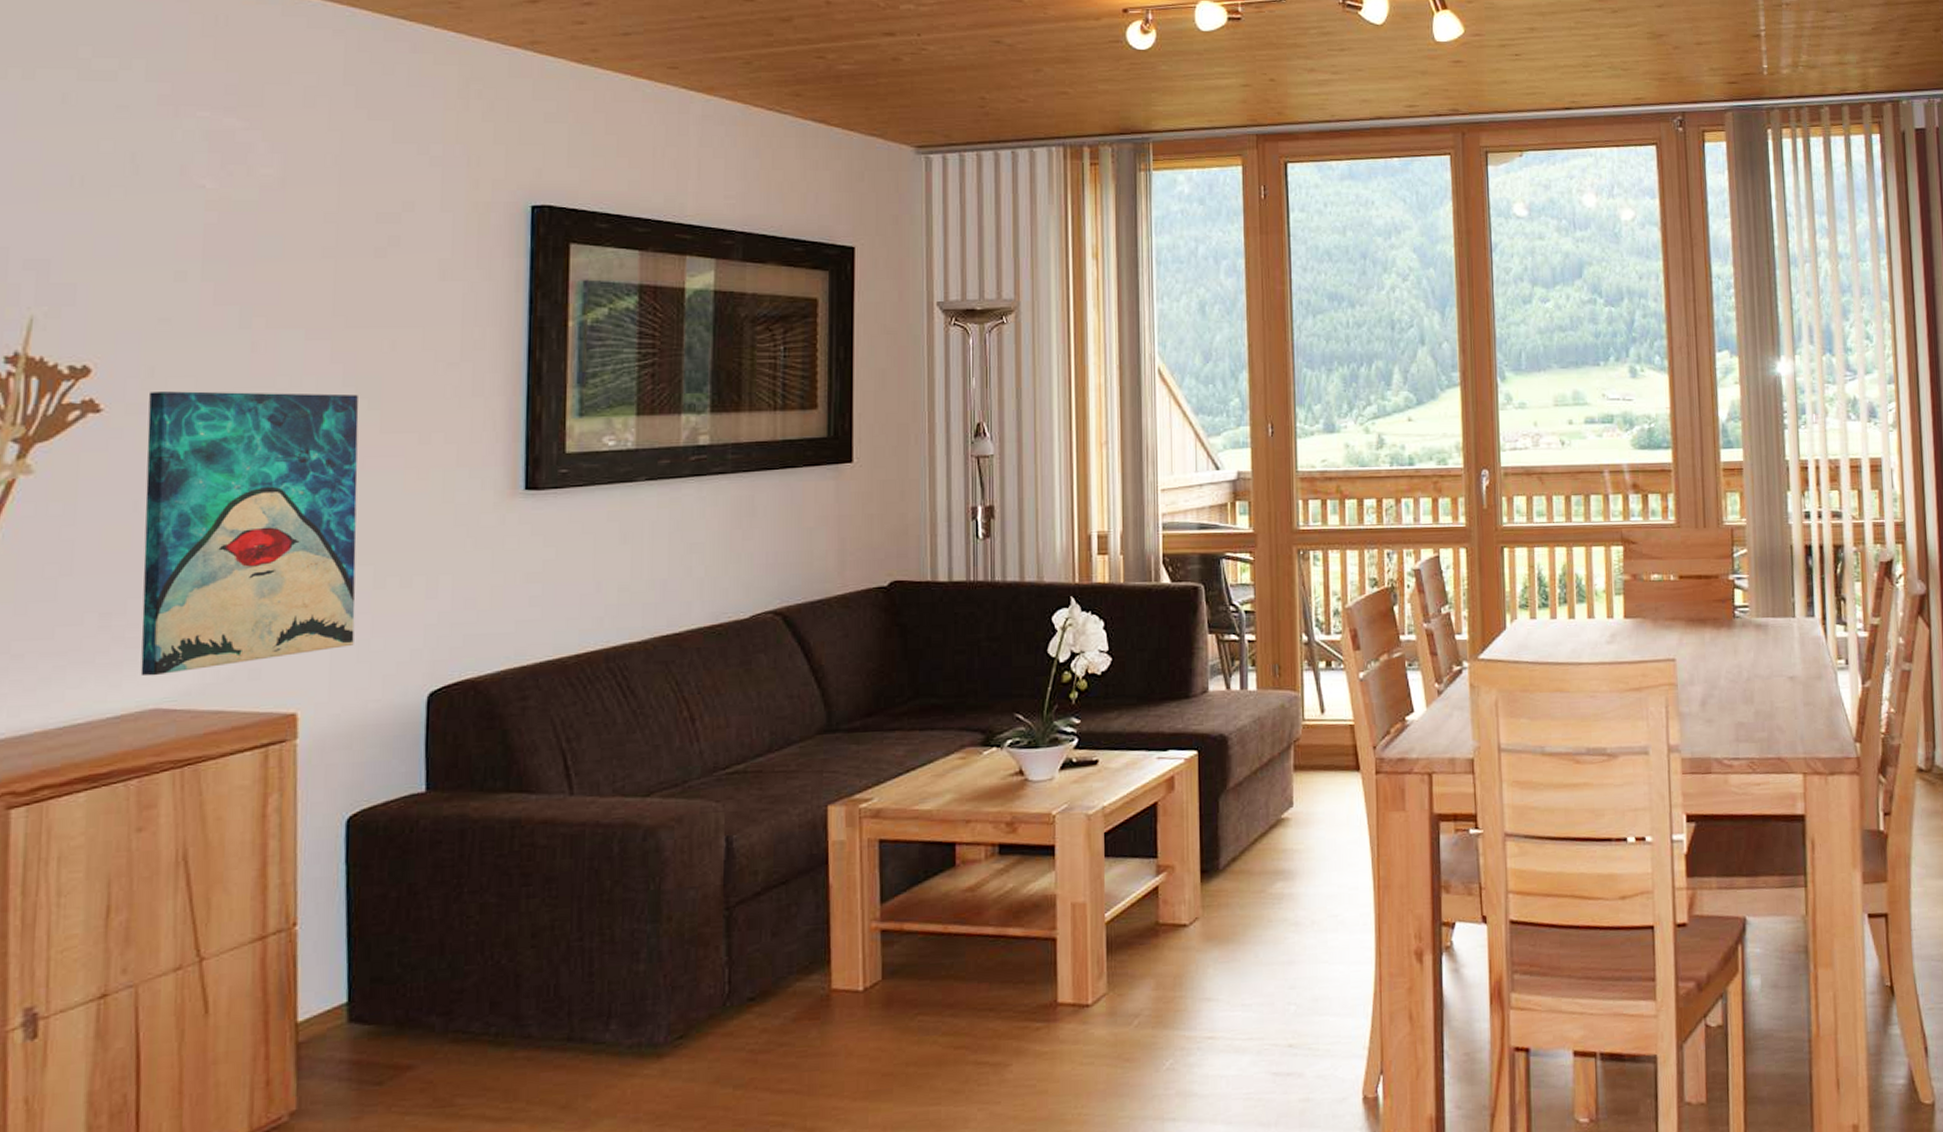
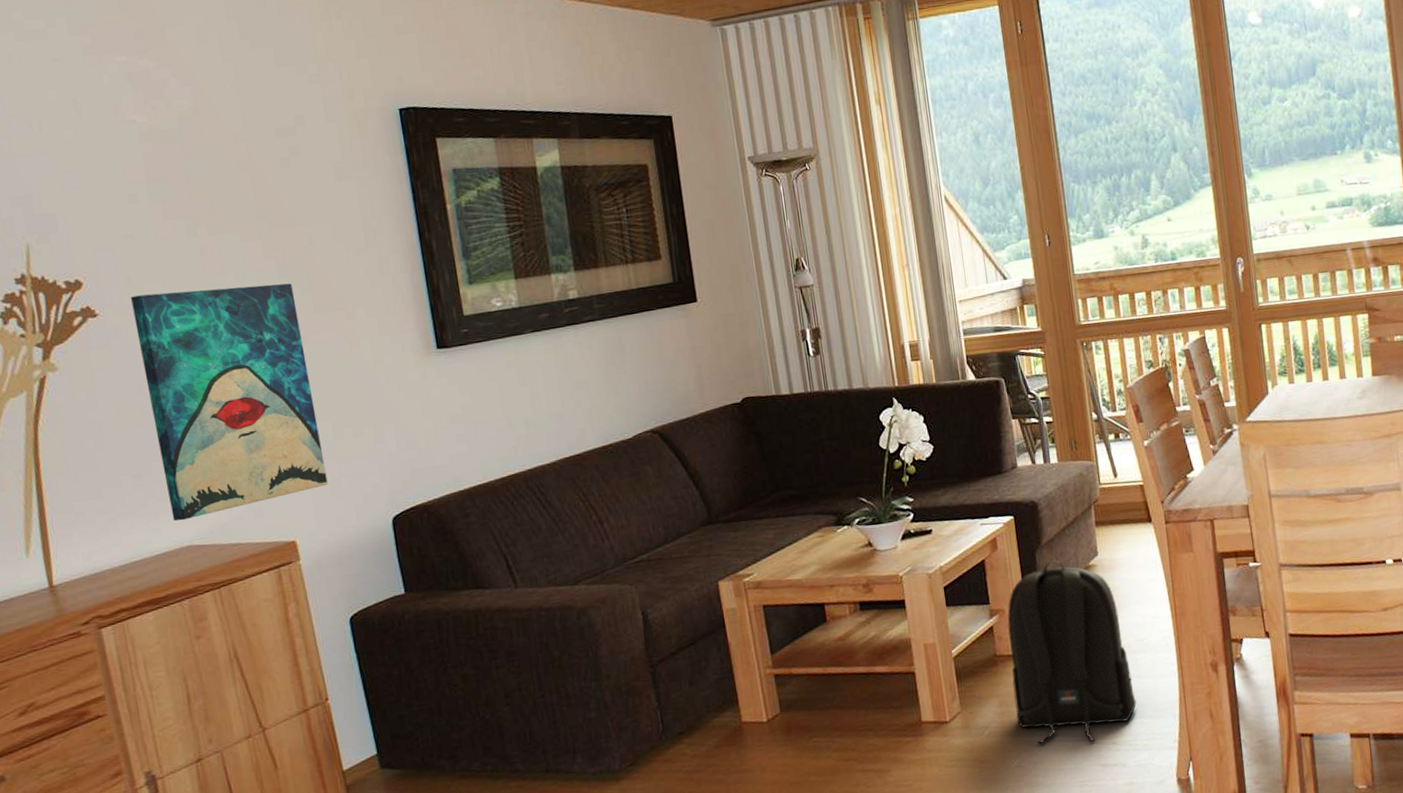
backpack: none [1174,808,1322,1042] -> present [1007,560,1137,745]

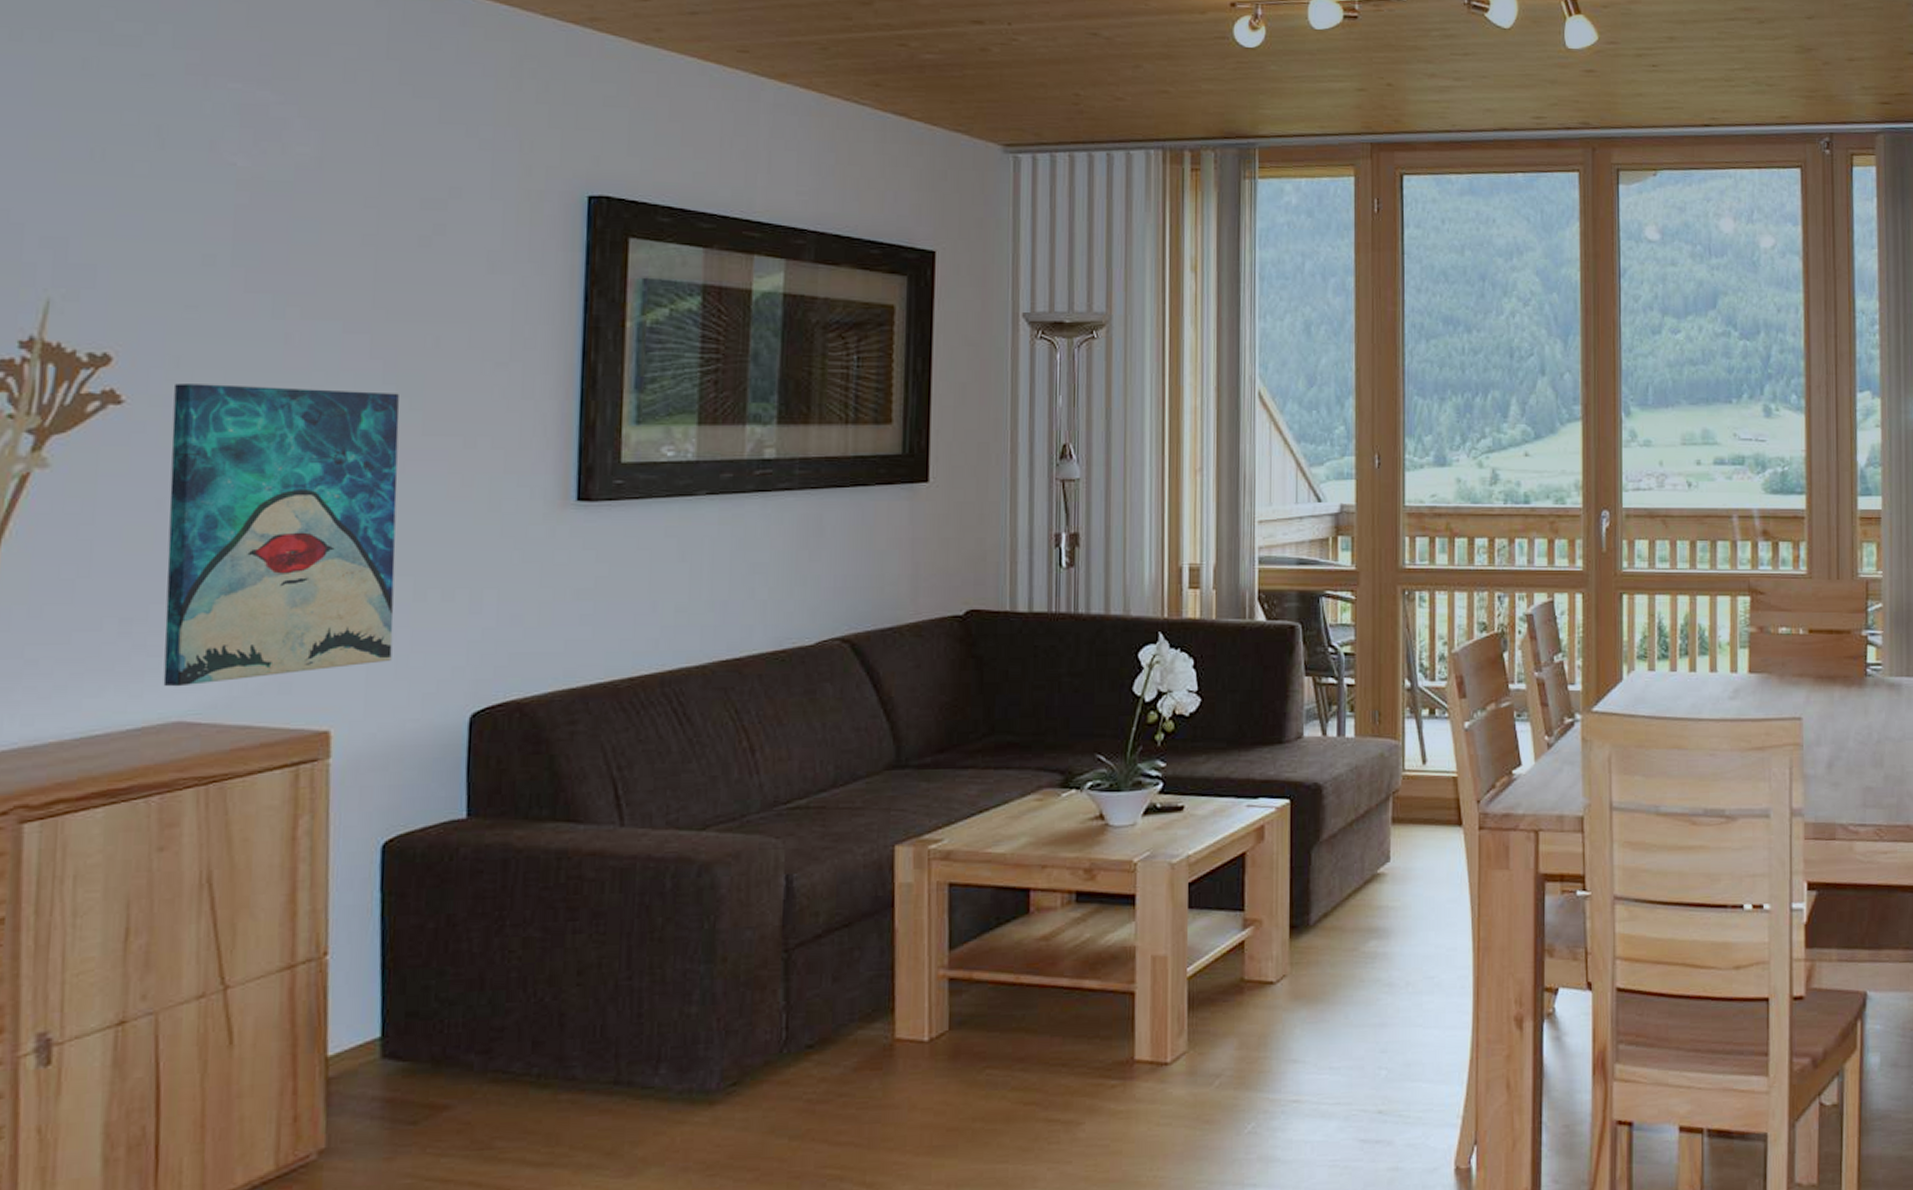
backpack: present [1007,560,1137,745] -> none [1258,862,1415,1107]

